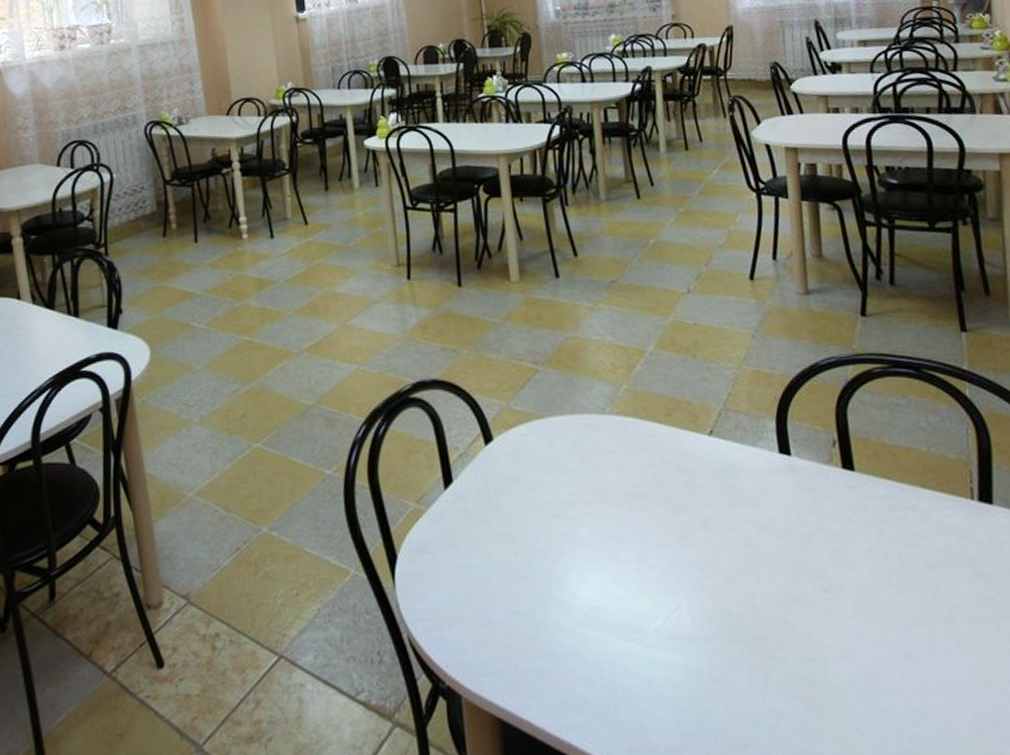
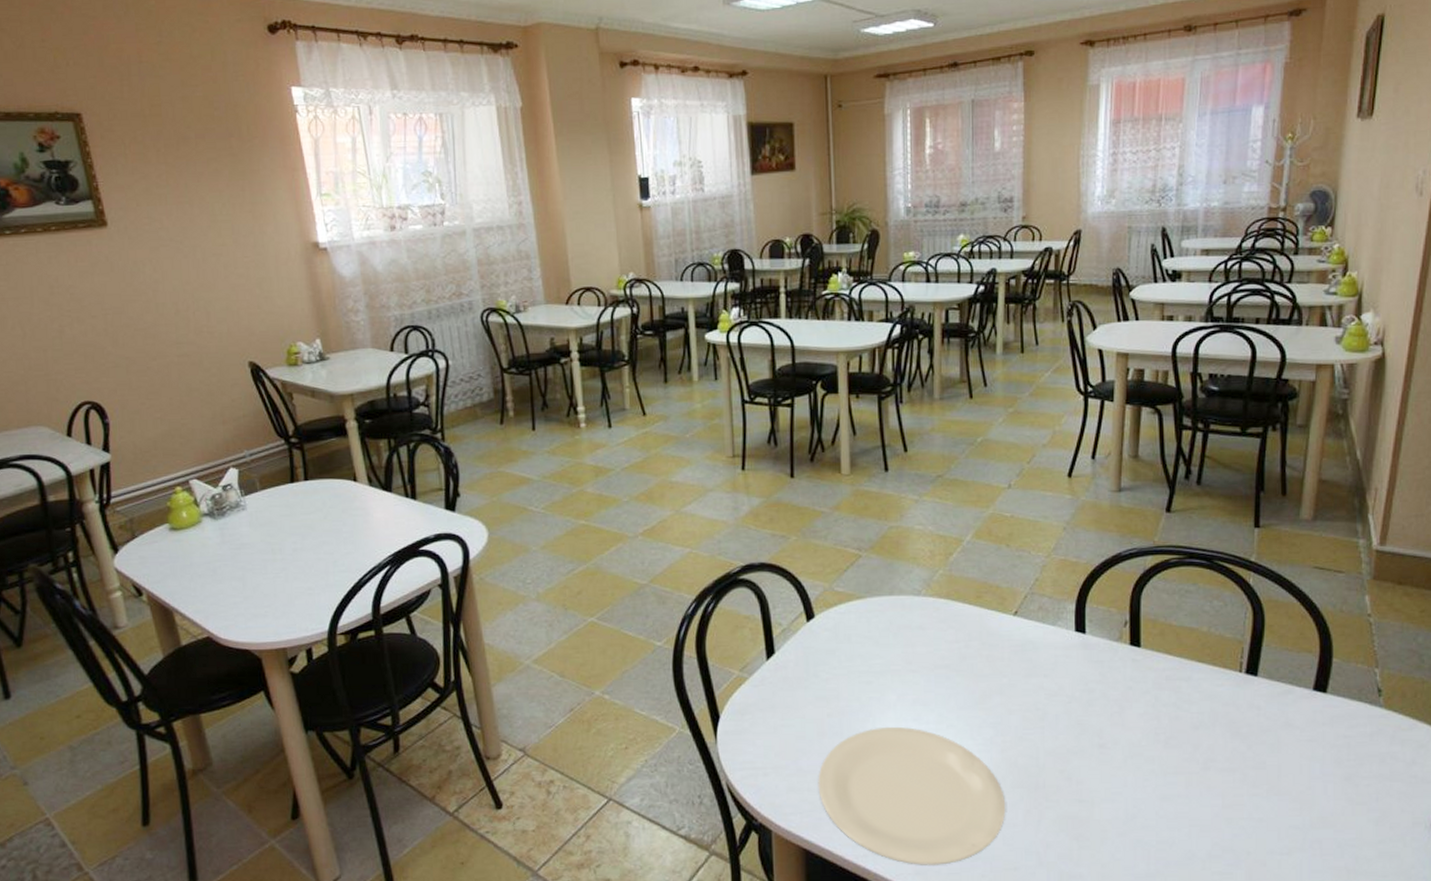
plate: none [509,567,726,741] -> present [818,726,1006,865]

